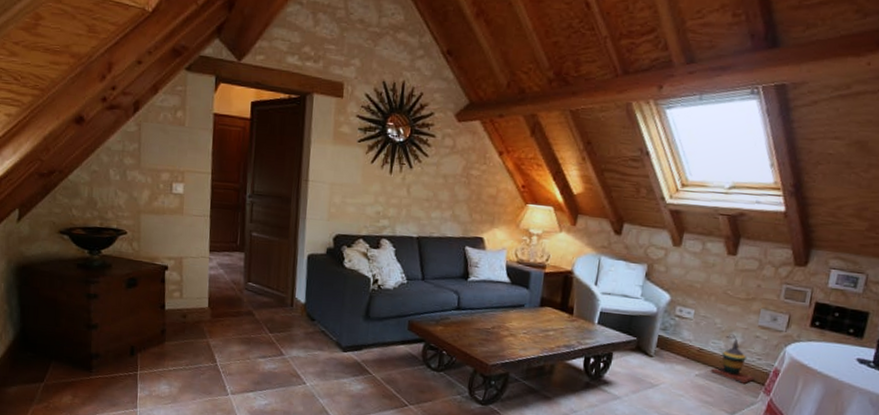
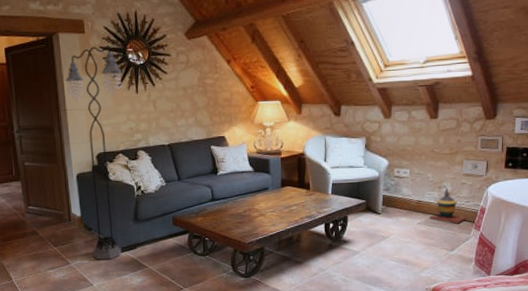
floor lamp: none [310,114,378,358] -> present [65,45,122,260]

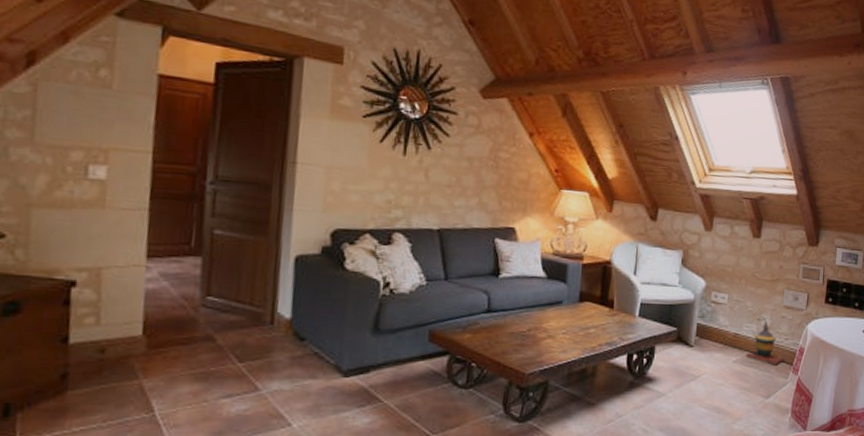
floor lamp: present [65,45,122,260] -> none [298,84,388,387]

